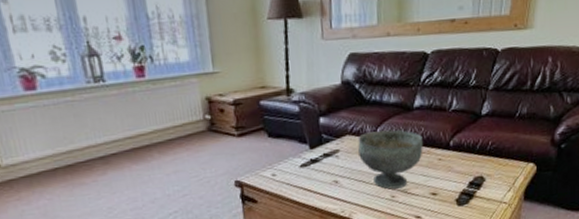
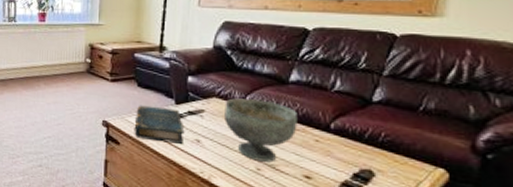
book: none [270,153,322,192] -> present [134,105,185,144]

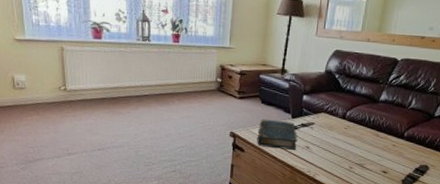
decorative bowl: present [225,98,297,162] -> none [329,113,383,162]

